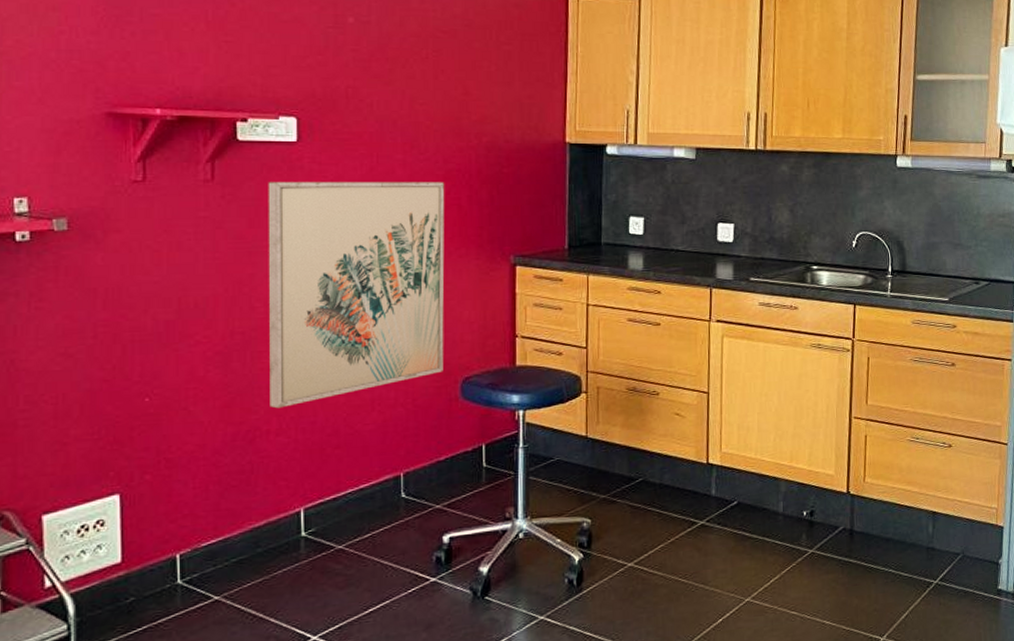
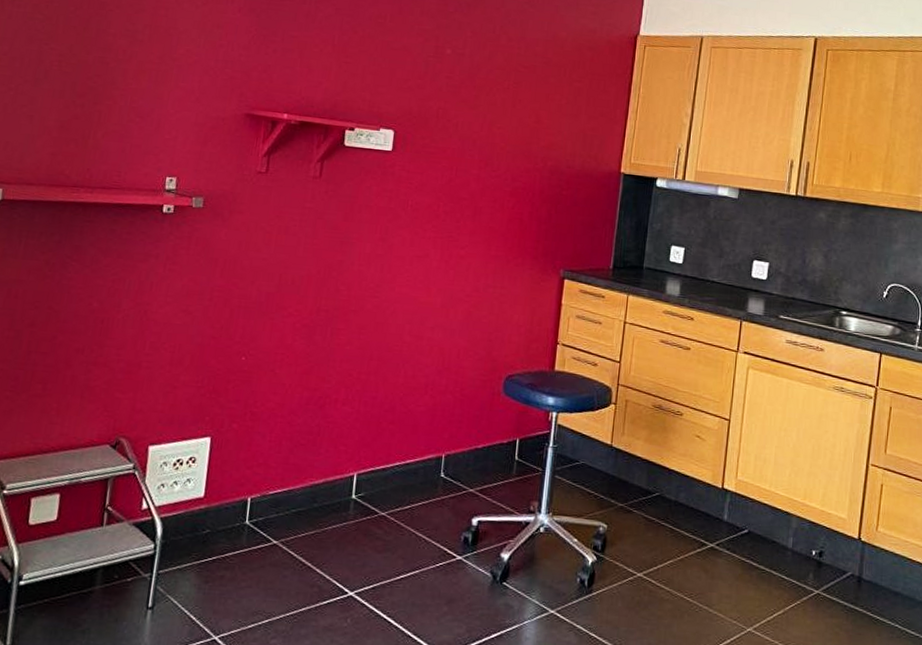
wall art: present [268,182,445,409] -> none [340,183,511,381]

